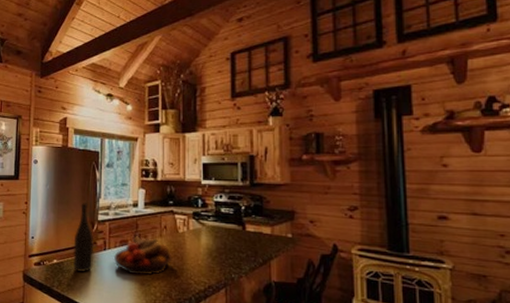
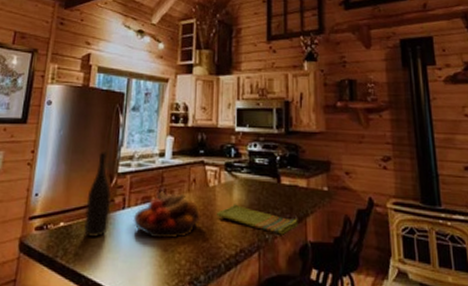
dish towel: none [186,247,262,275] -> present [216,204,298,235]

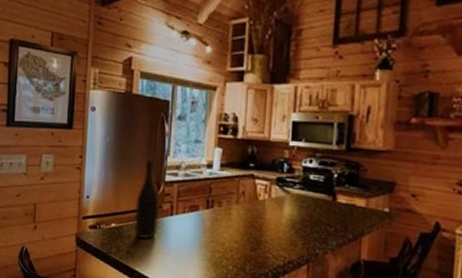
fruit bowl: present [132,191,201,239] -> none [181,201,250,247]
dish towel: present [216,204,298,235] -> none [265,218,352,251]

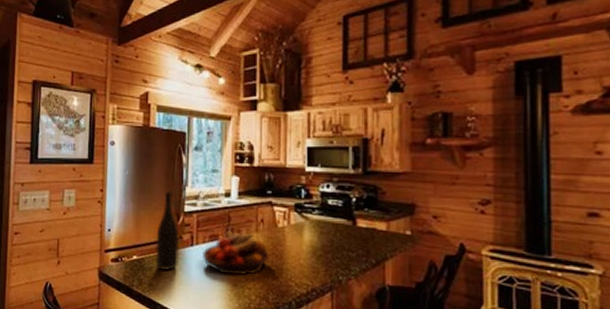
fruit bowl: none [181,201,250,247] -> present [201,230,270,276]

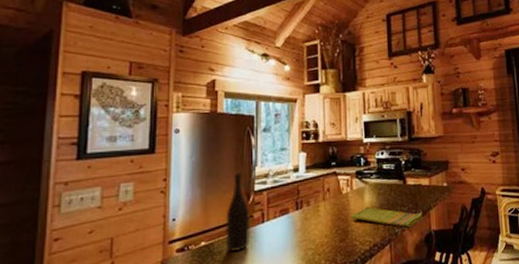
fruit bowl: present [201,230,270,276] -> none [273,202,337,245]
dish towel: none [286,245,375,277] -> present [351,206,423,228]

